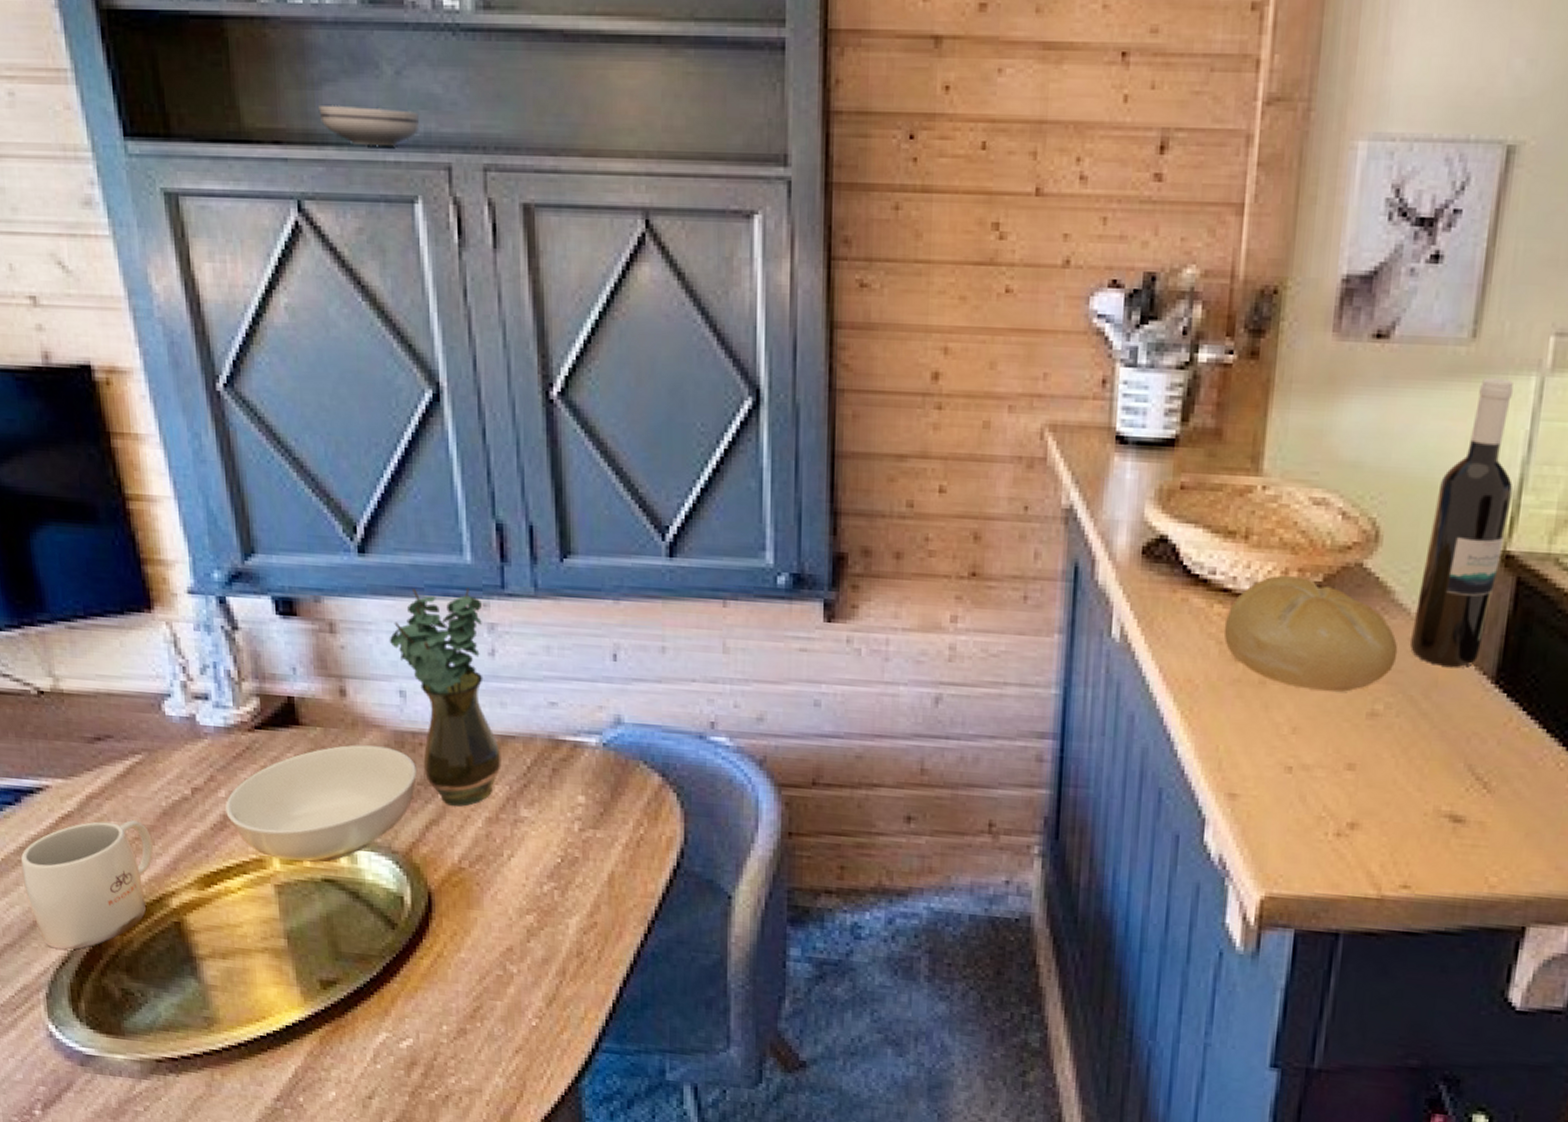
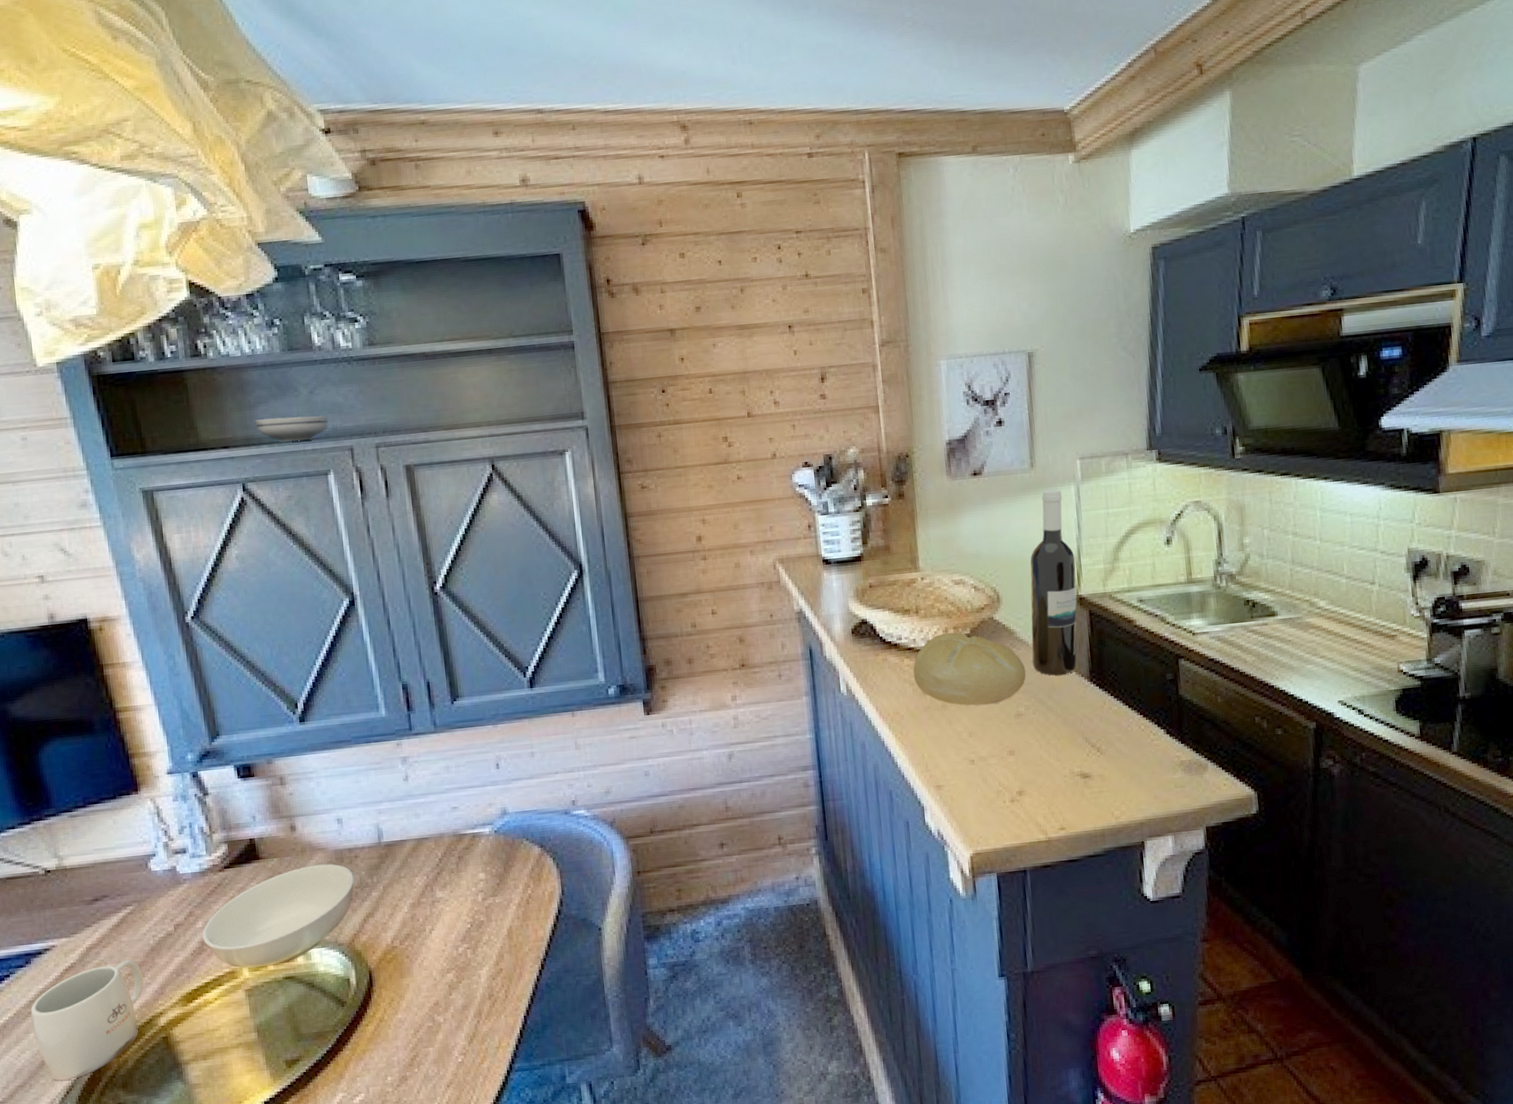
vase: present [389,587,502,807] -> none [326,734,419,900]

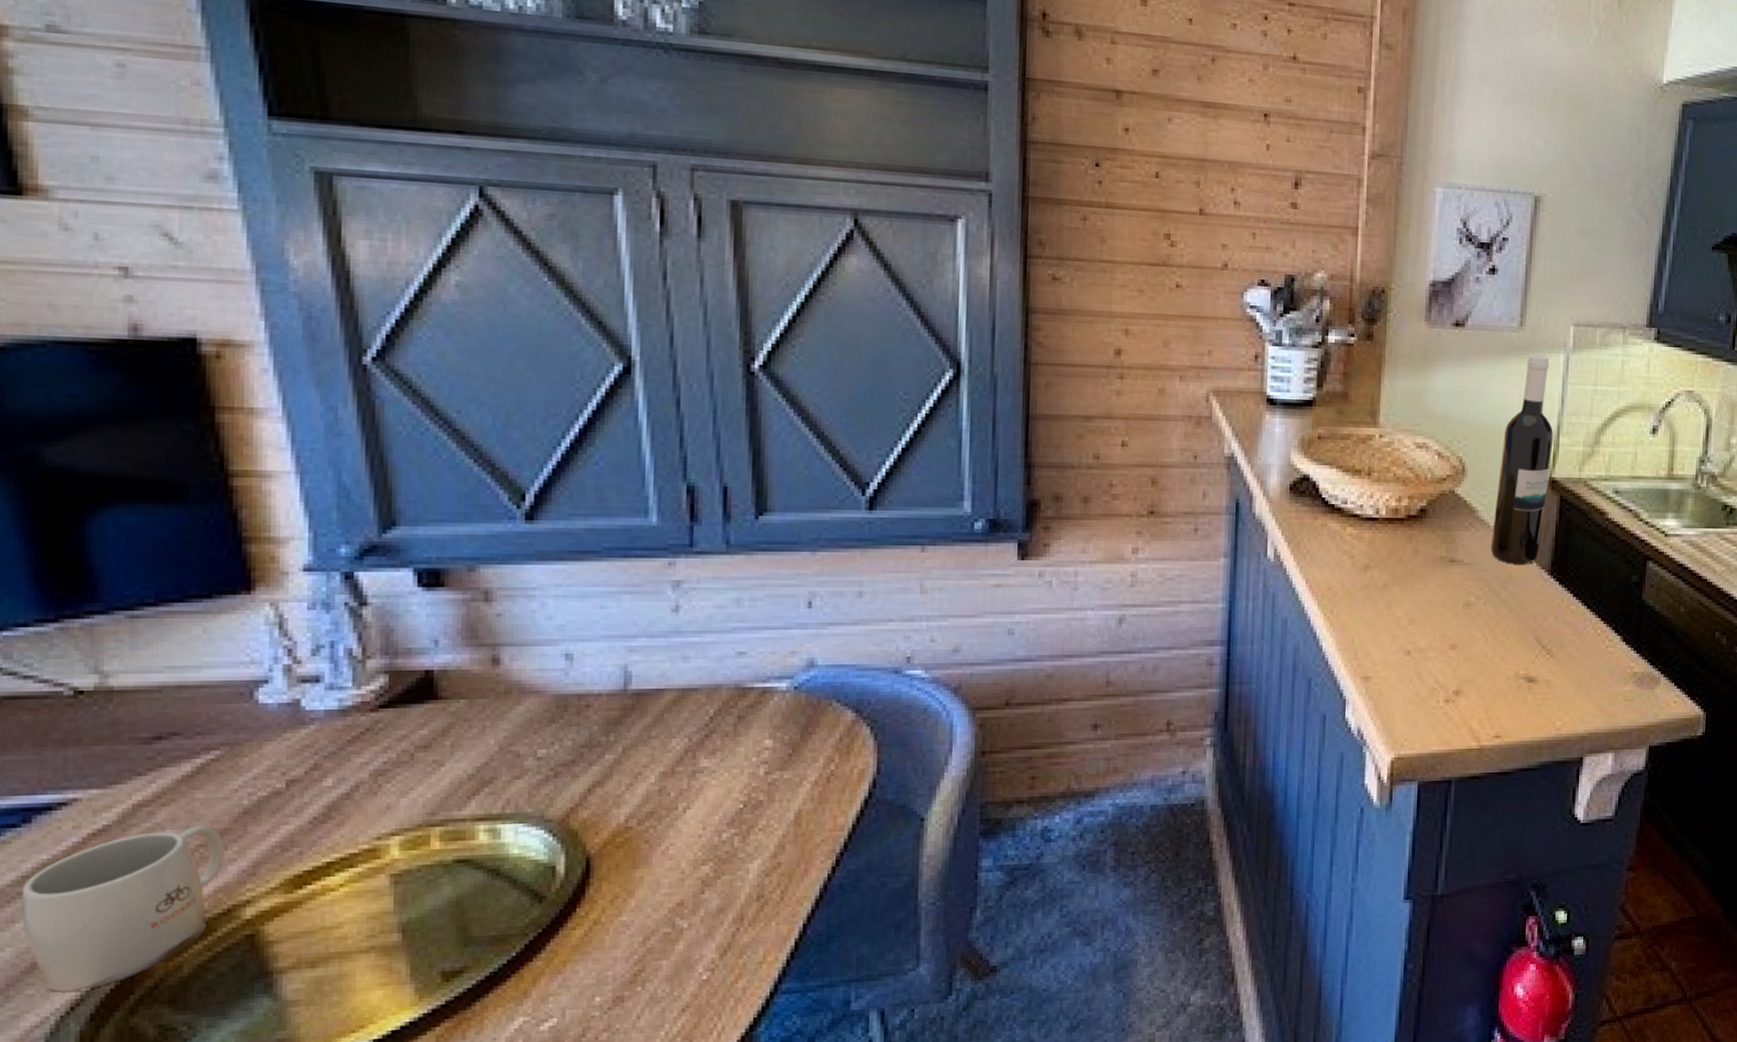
bowl: present [202,863,354,968] -> none [330,712,581,845]
bowl: present [255,415,329,442] -> none [511,103,625,143]
bread roll: present [913,632,1026,706] -> none [1355,503,1483,589]

